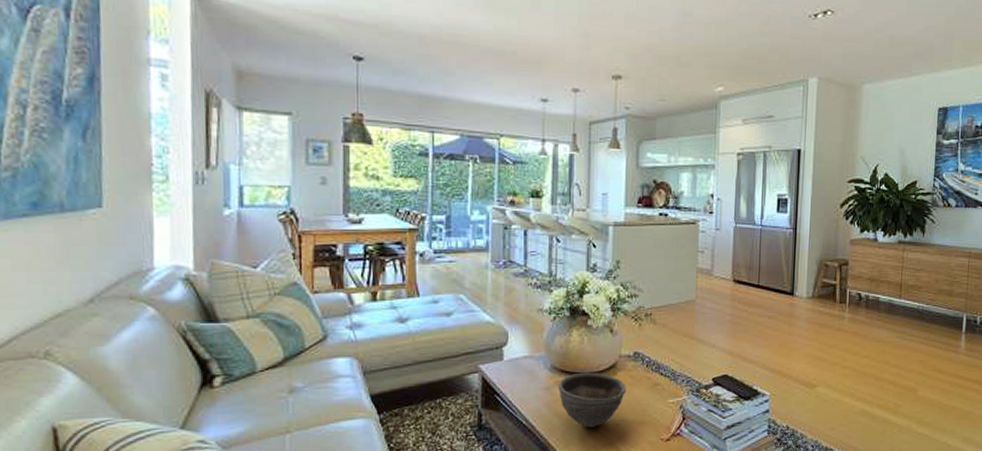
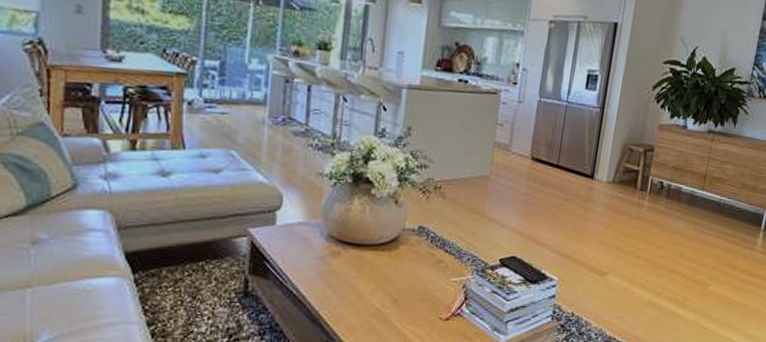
bowl: present [558,372,627,427] -> none [334,243,408,302]

